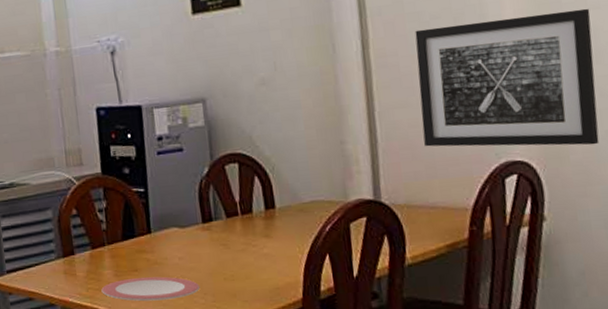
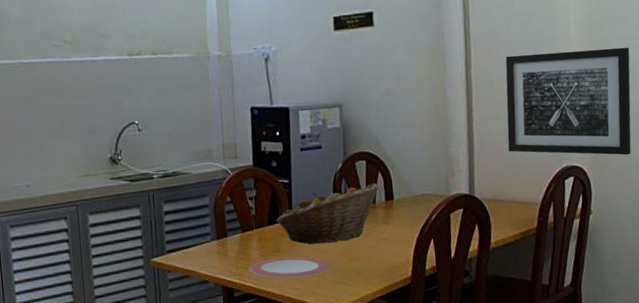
fruit basket: none [131,189,257,262] -> present [276,183,380,244]

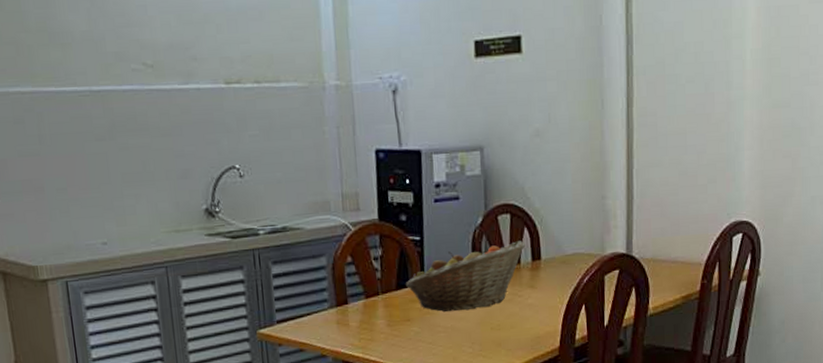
plate: present [249,257,331,278] -> none [373,326,469,351]
wall art: present [505,47,631,155] -> none [671,84,811,209]

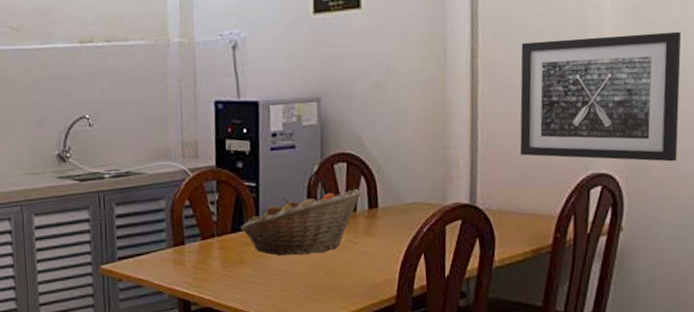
wall art: none [671,84,811,209] -> present [520,31,682,162]

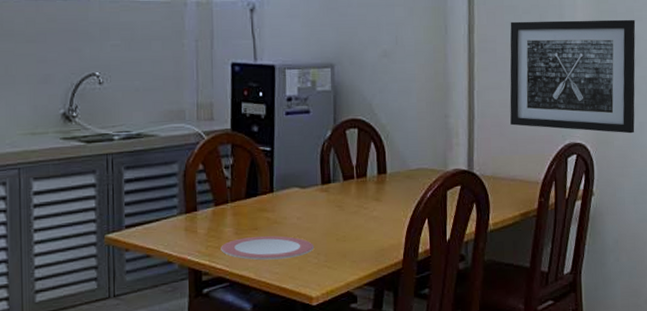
plate: none [208,269,302,293] -> present [221,236,315,260]
fruit basket: present [240,189,362,256] -> none [254,155,372,221]

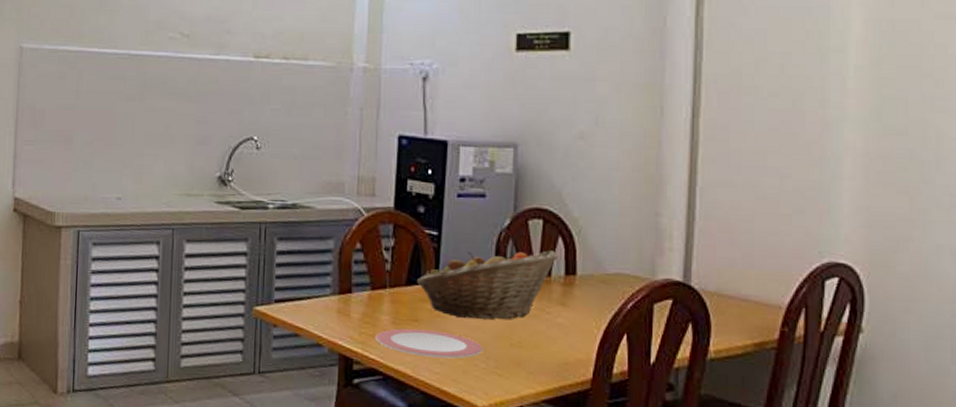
fruit basket: none [254,155,372,221] -> present [416,251,558,320]
wall art: present [510,19,636,134] -> none [745,105,937,259]

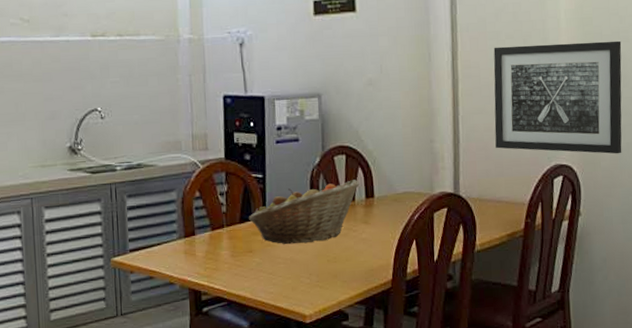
plate: present [375,328,483,359] -> none [218,257,307,281]
wall art: none [745,105,937,259] -> present [493,40,622,154]

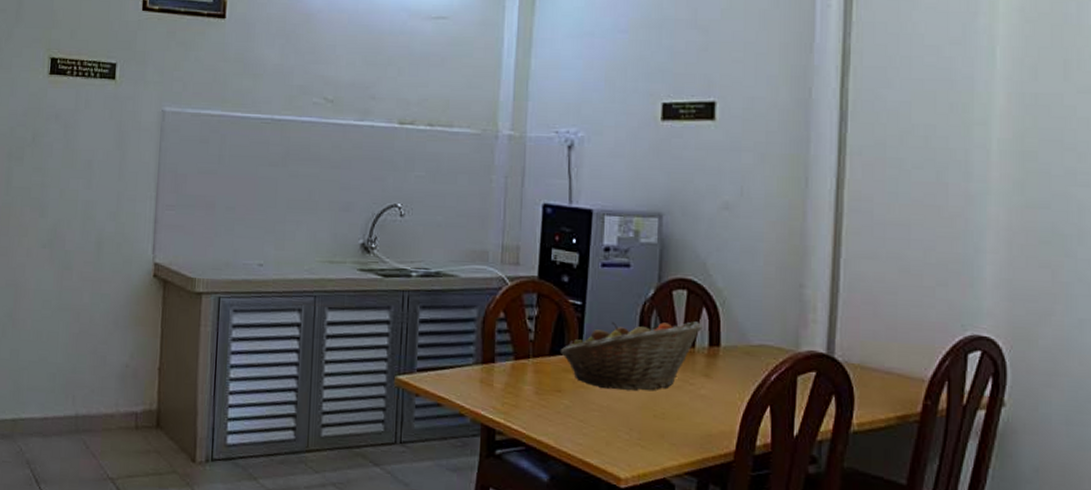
wall art: present [493,40,622,154] -> none [888,177,1079,333]

